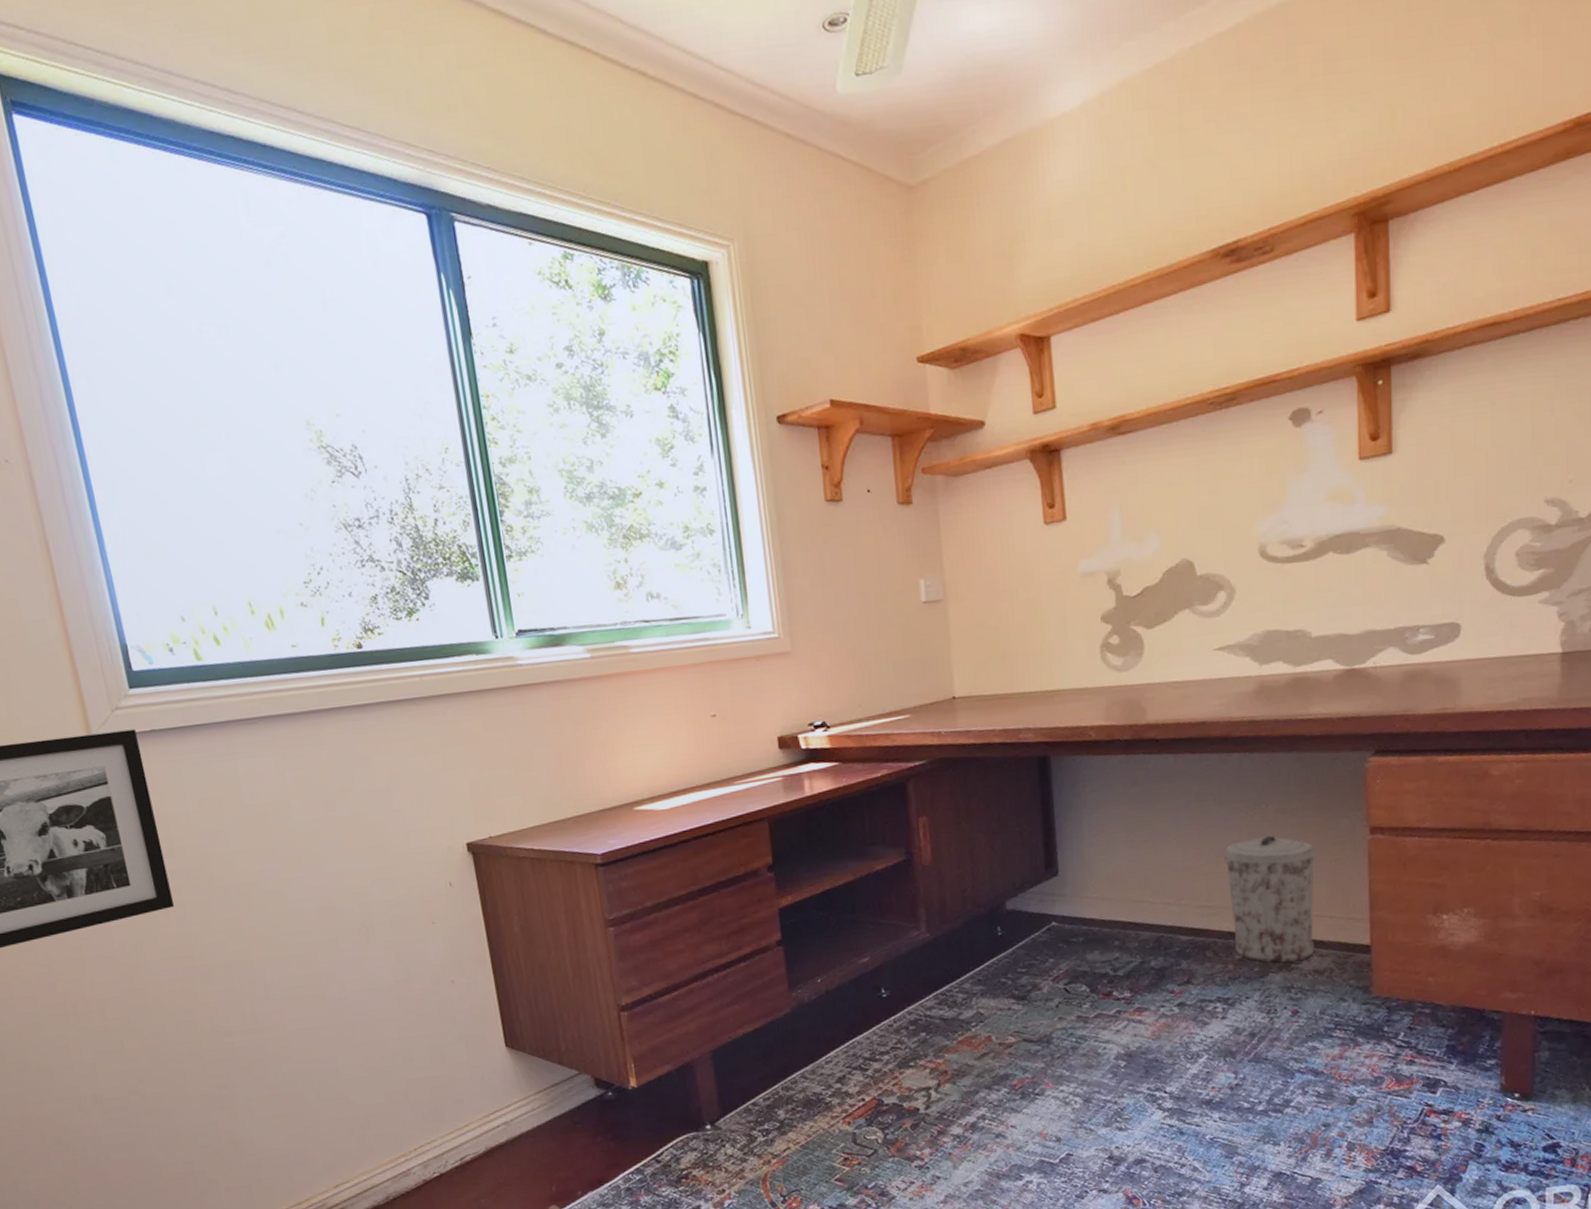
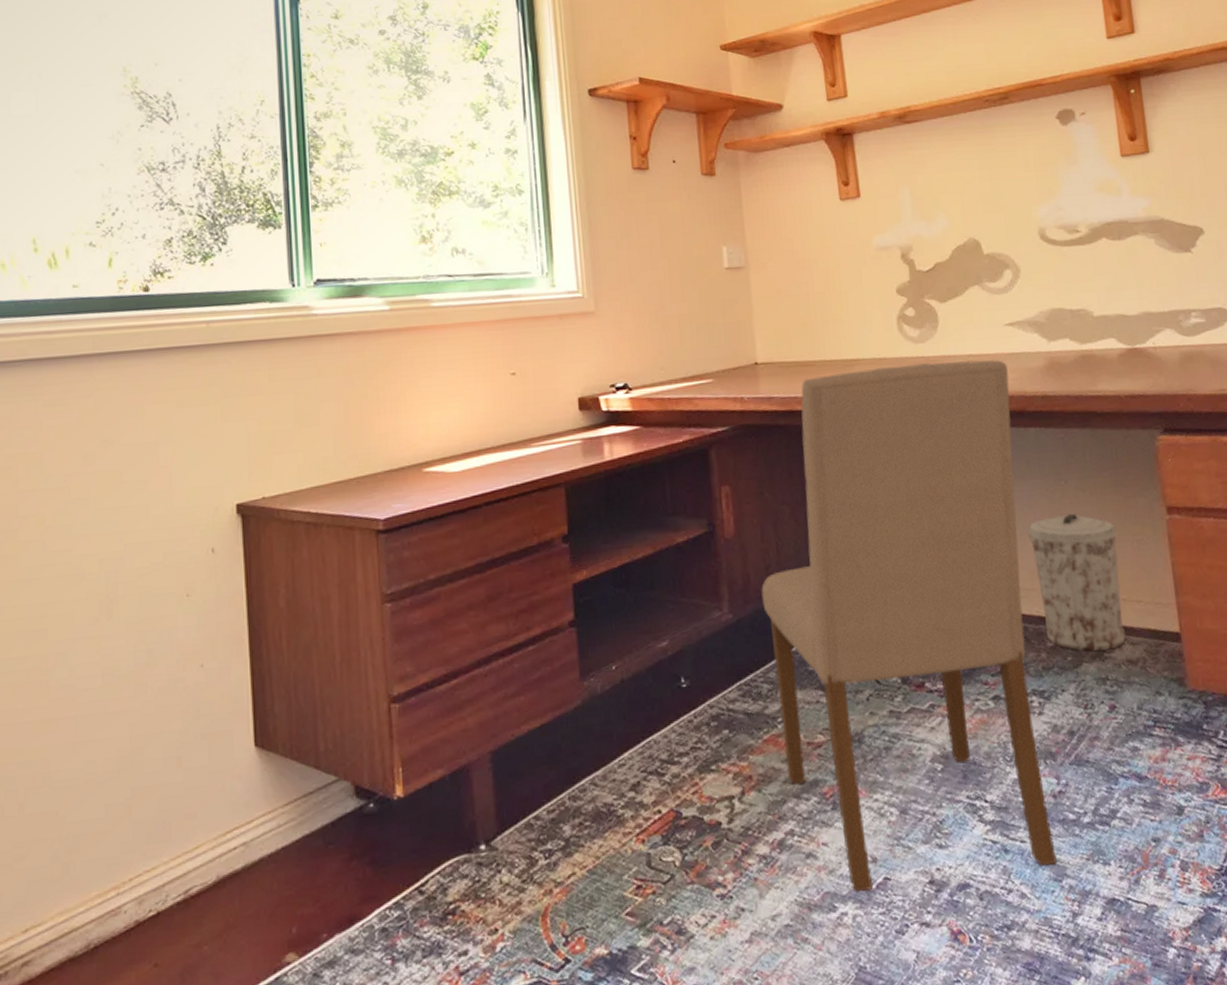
dining chair: none [957,686,1229,1165] -> present [761,360,1057,892]

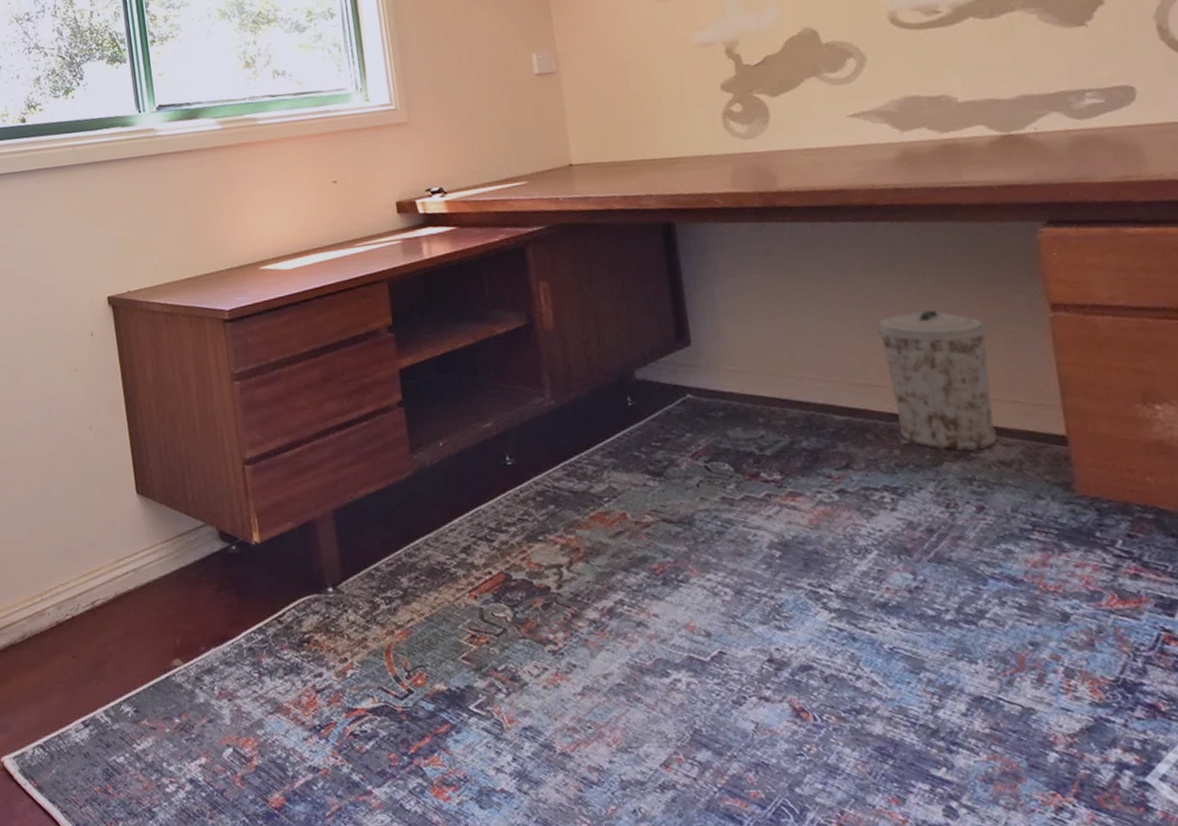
dining chair: present [761,360,1057,892] -> none [583,153,913,662]

